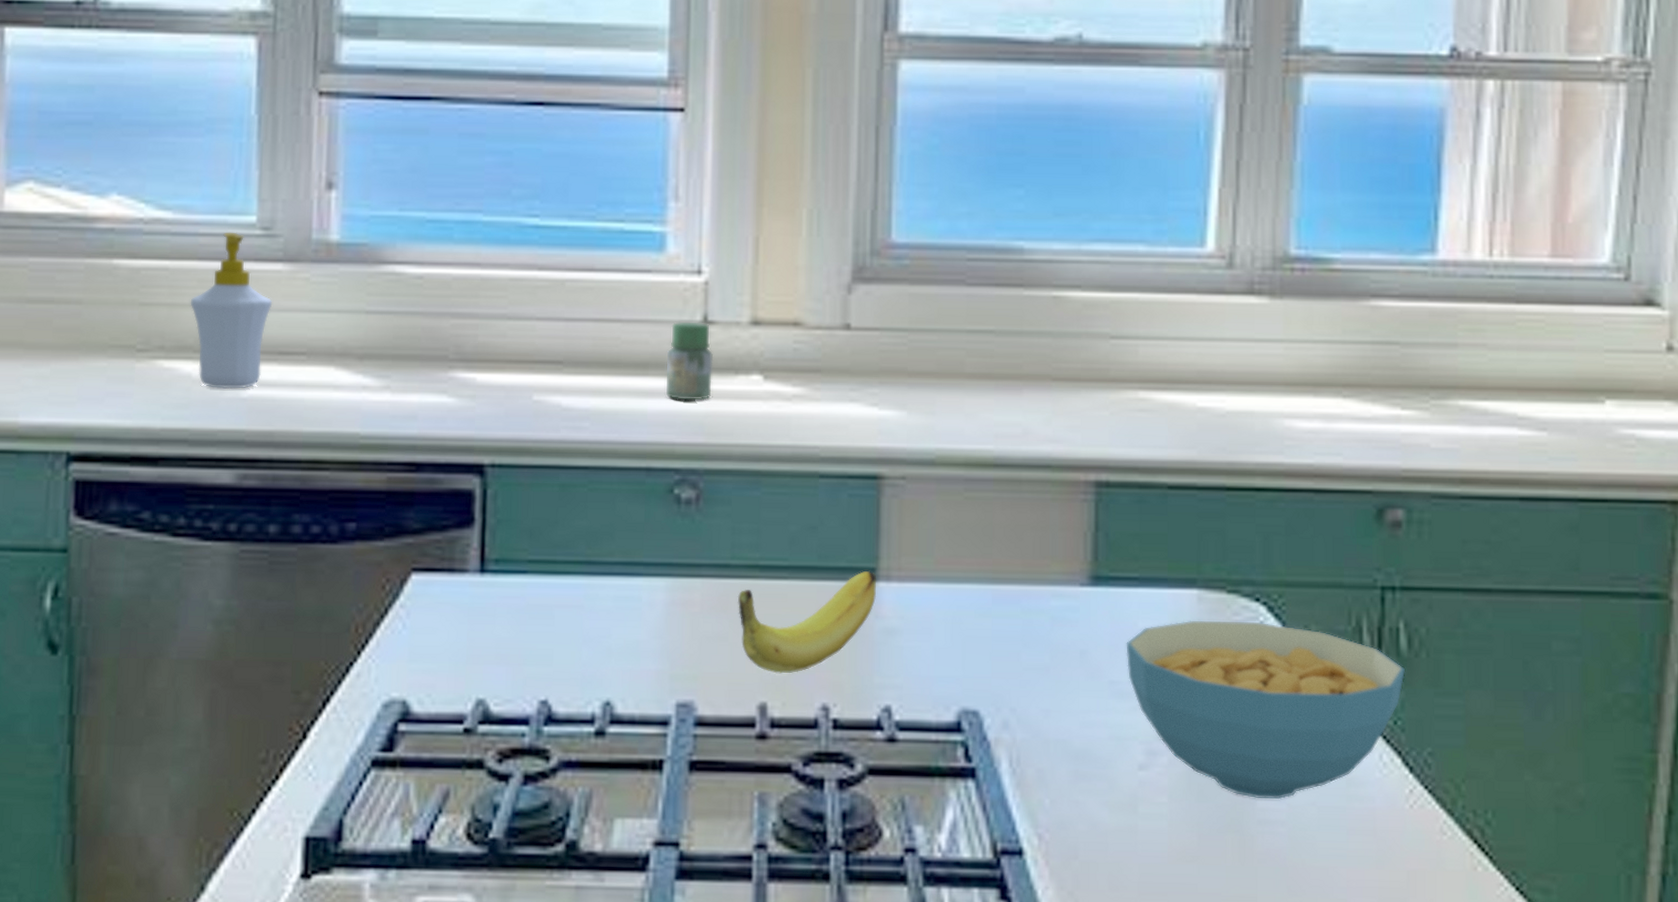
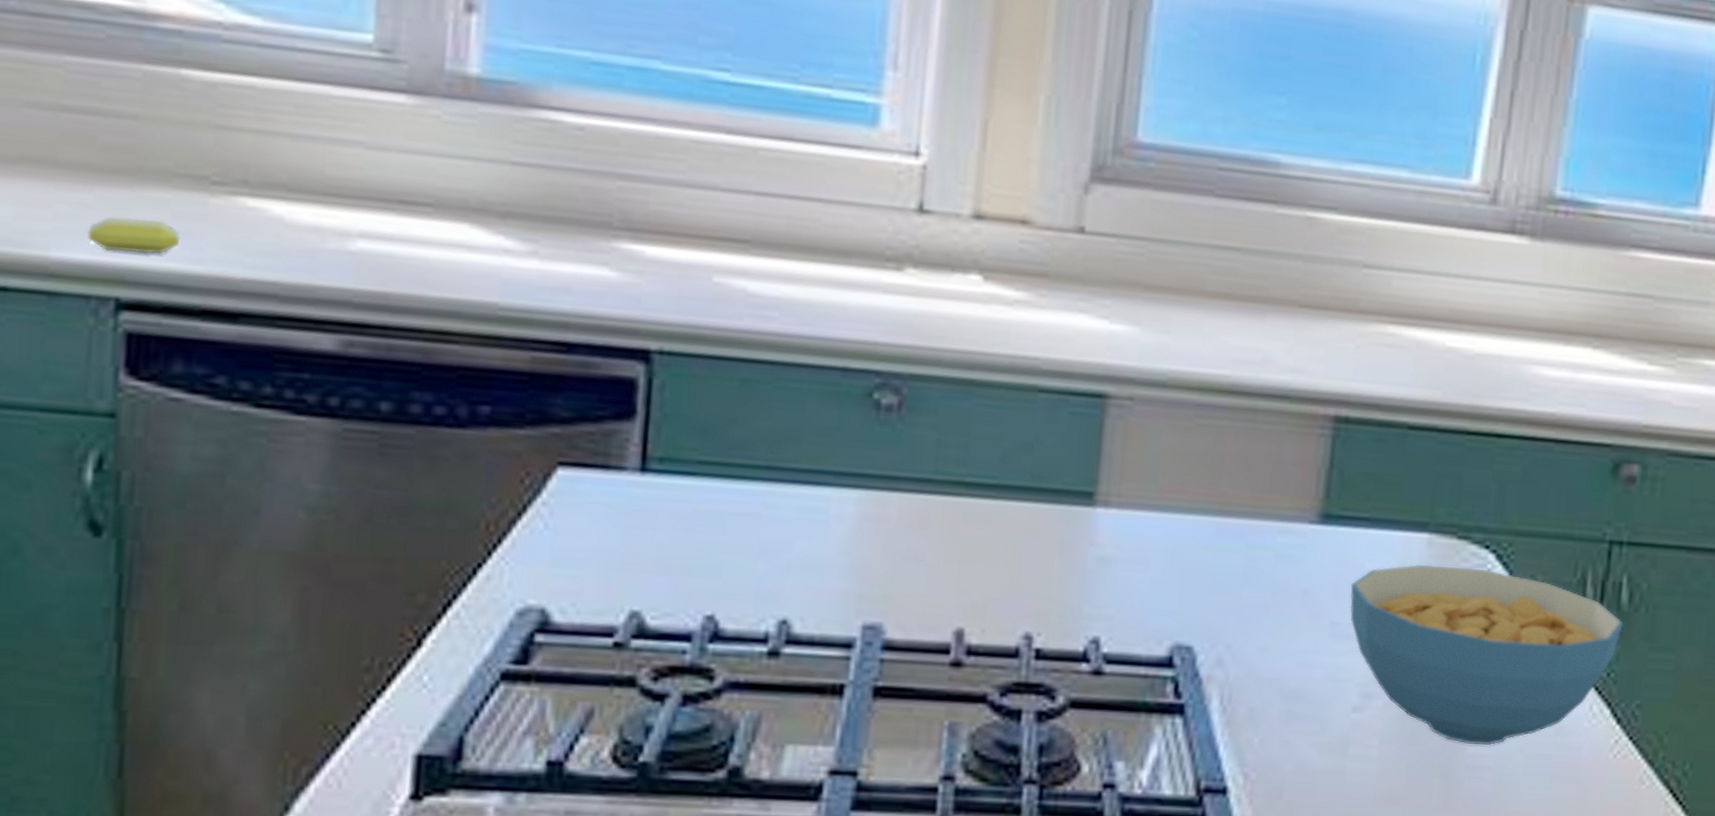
soap bar: none [46,384,114,414] -> present [87,217,181,254]
soap bottle: present [190,232,273,389] -> none [283,50,392,241]
jar: present [665,321,714,401] -> none [869,207,928,298]
banana: present [737,570,877,674] -> none [938,494,1095,599]

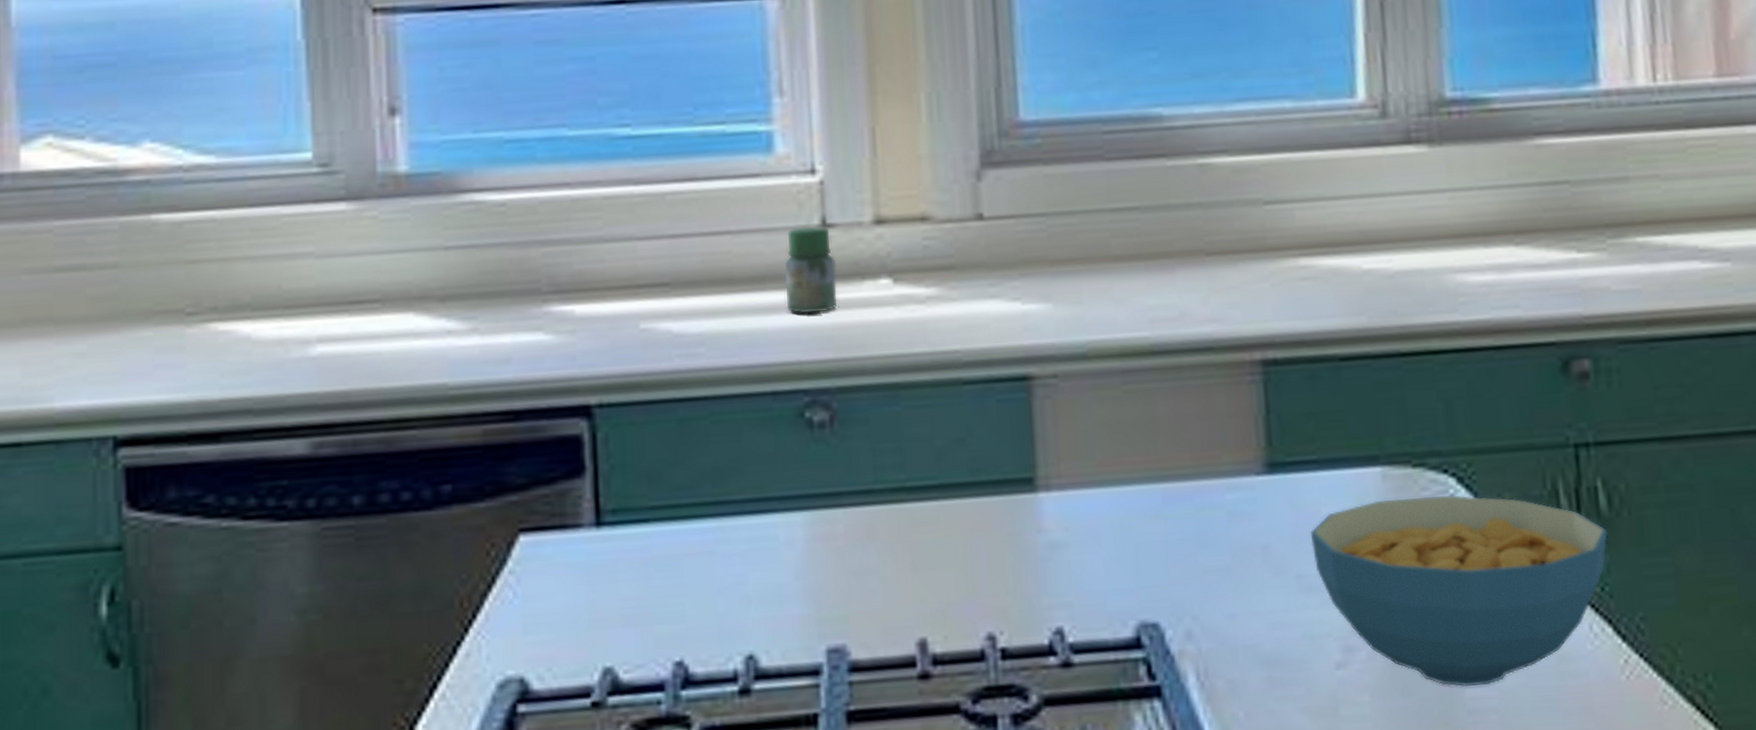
soap bar: present [87,217,181,254] -> none [85,357,164,394]
jar: none [869,207,928,298] -> present [784,226,838,314]

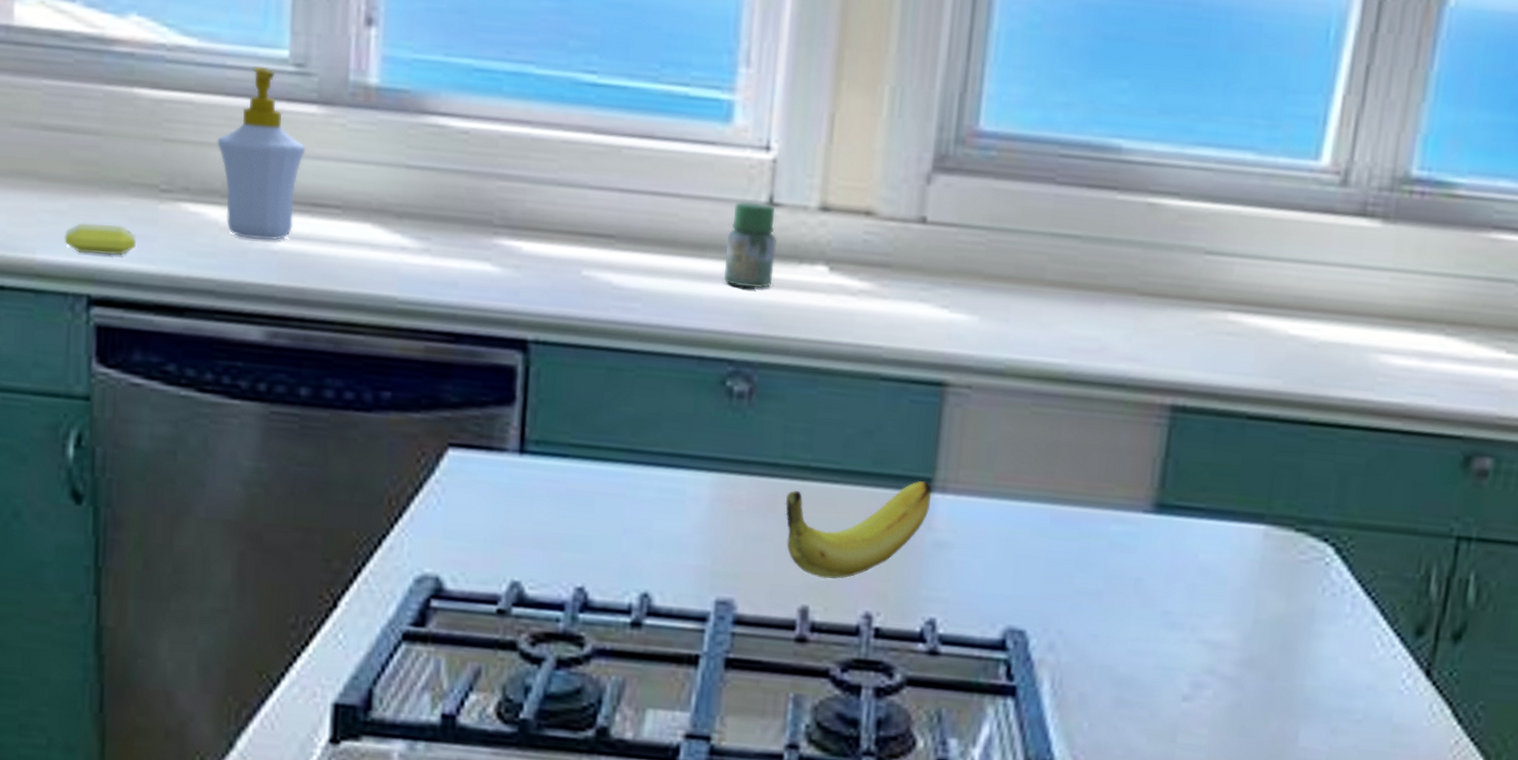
soap bar: none [85,357,164,394] -> present [64,223,137,256]
soap bottle: none [243,172,338,349] -> present [217,66,306,241]
banana: none [884,481,1036,605] -> present [785,480,933,579]
cereal bowl: present [1310,495,1609,687] -> none [1182,555,1469,741]

